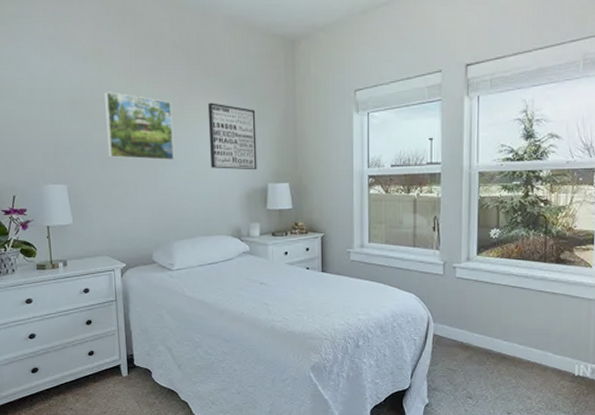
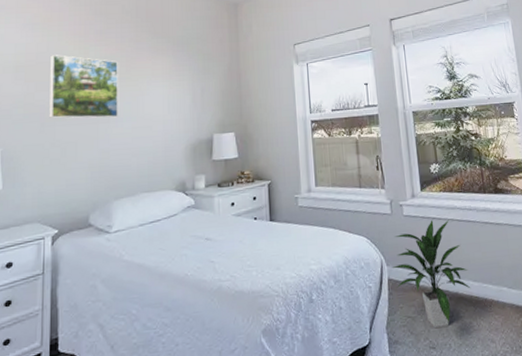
wall art: present [207,102,257,170] -> none [154,60,203,123]
indoor plant: none [438,283,515,381] -> present [391,219,471,328]

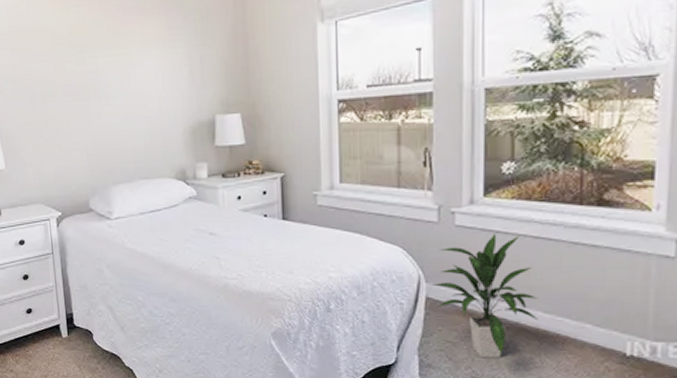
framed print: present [49,55,119,119] -> none [32,19,110,94]

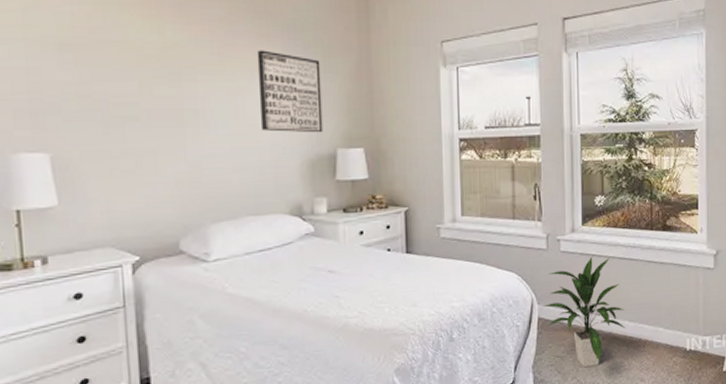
wall art: none [143,22,203,101] -> present [256,50,323,133]

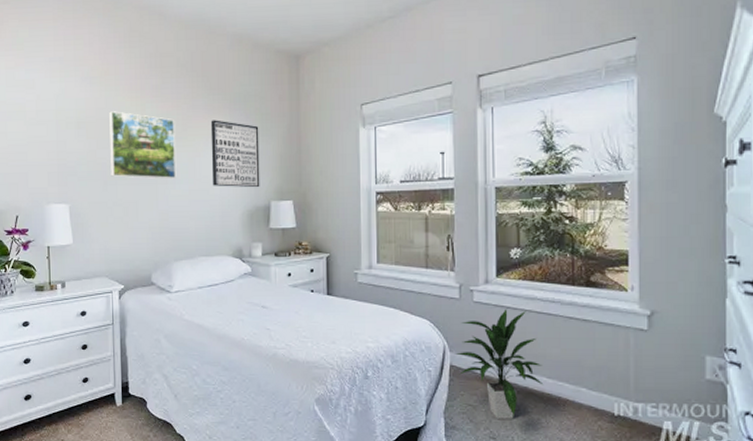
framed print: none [109,32,212,122] -> present [109,111,177,179]

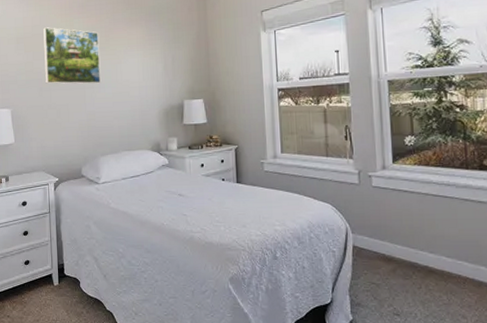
wall art: present [210,120,260,188] -> none [129,30,174,89]
indoor plant: present [455,308,544,419] -> none [357,192,444,296]

